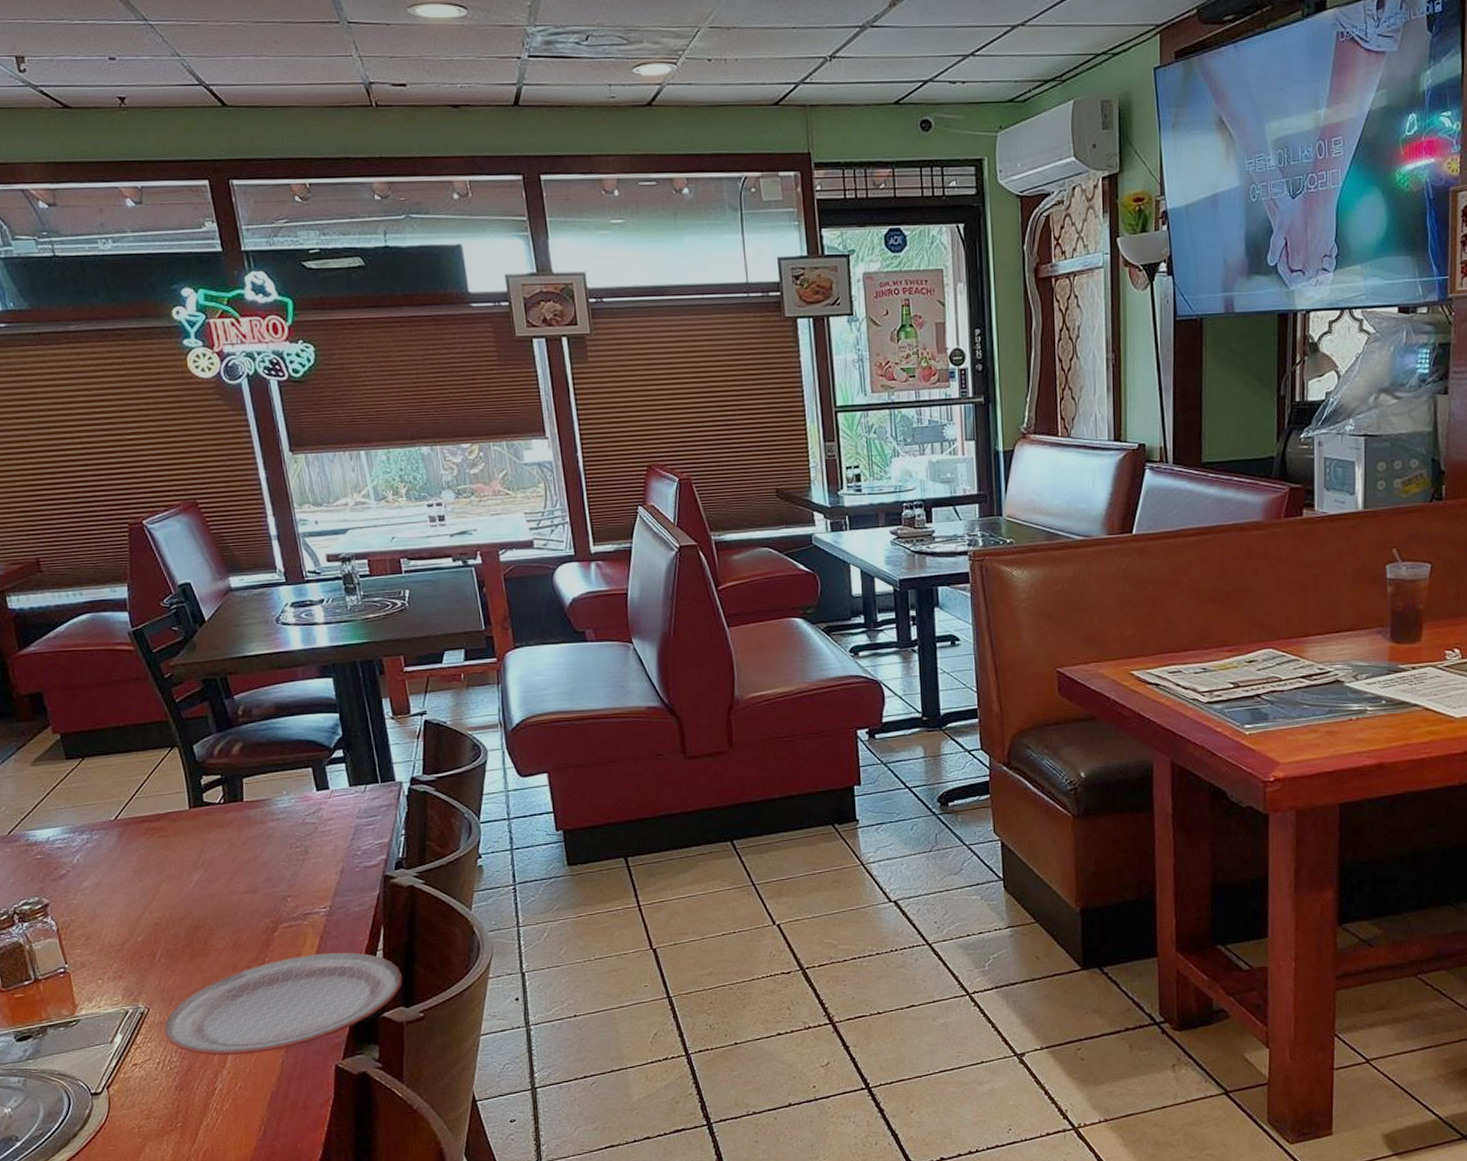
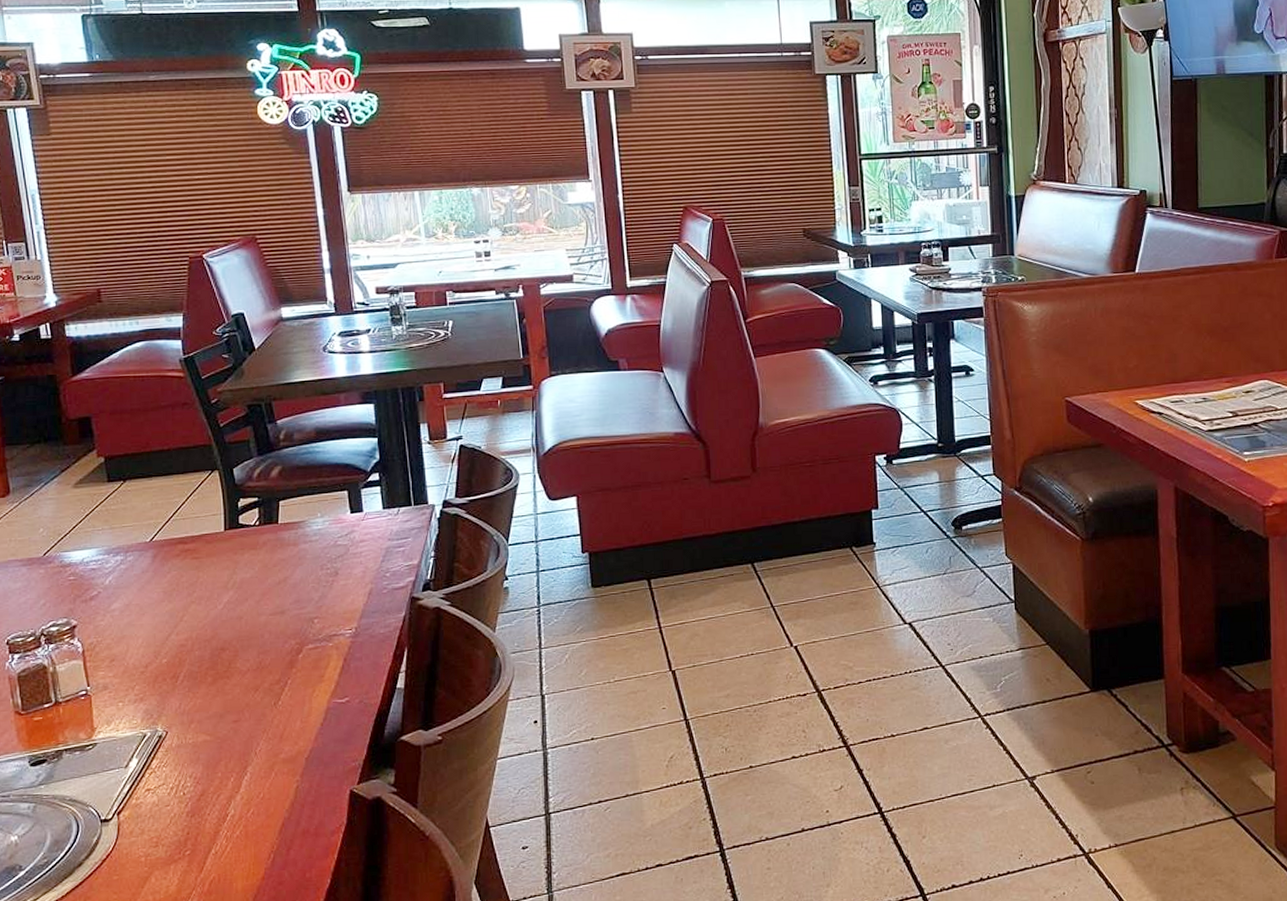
plate: present [164,952,403,1056] -> none [181,674,424,781]

